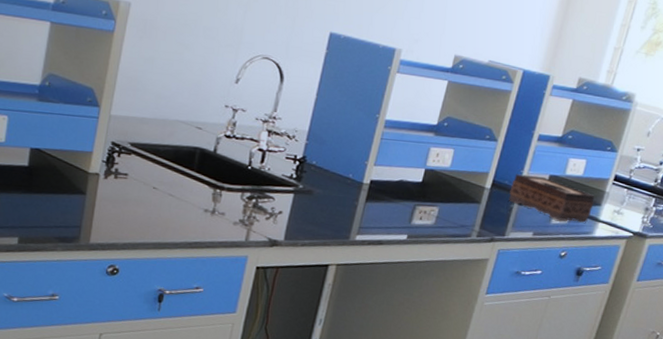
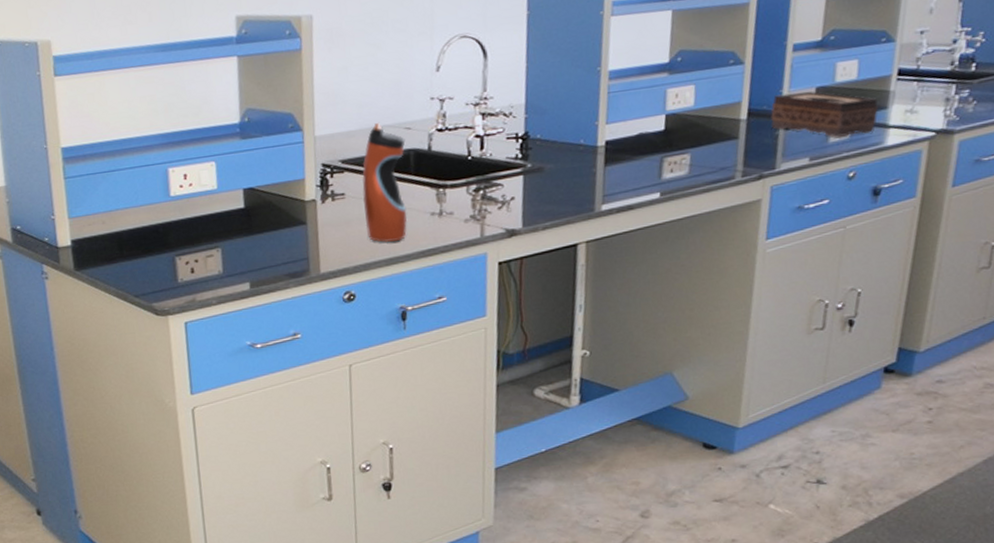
water bottle: none [141,116,195,228] -> present [362,122,408,242]

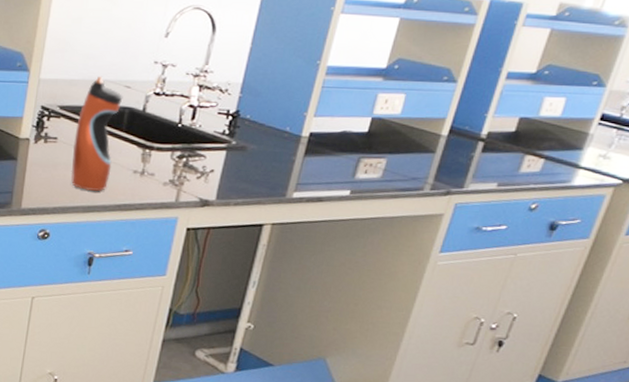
tissue box: present [771,91,878,137] -> none [469,118,575,170]

